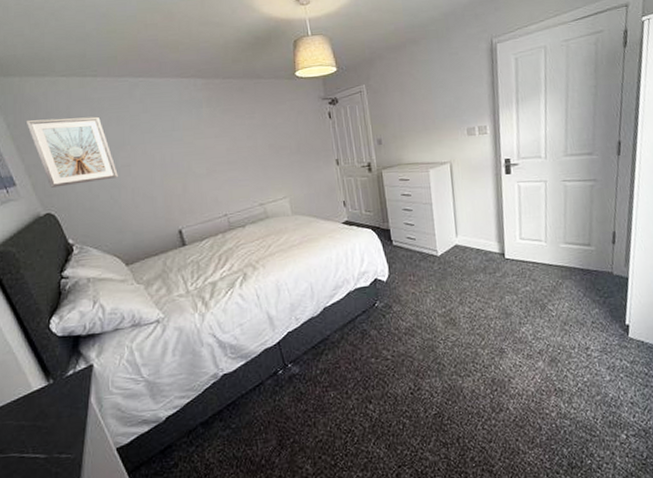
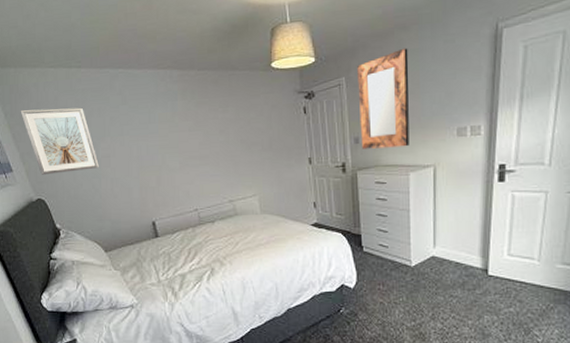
home mirror: none [376,59,427,150] -> present [357,48,410,149]

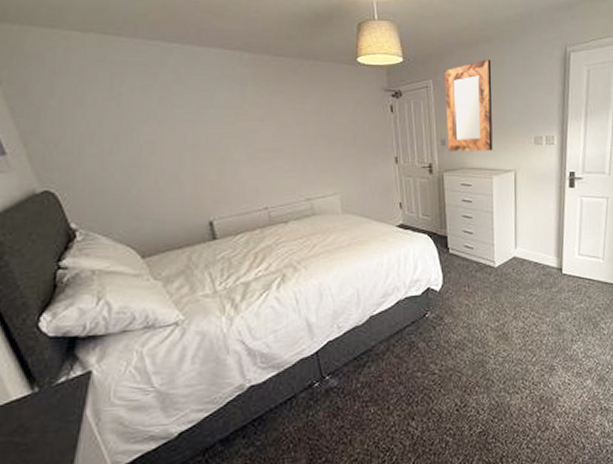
picture frame: present [20,107,99,175] -> none [24,77,139,161]

